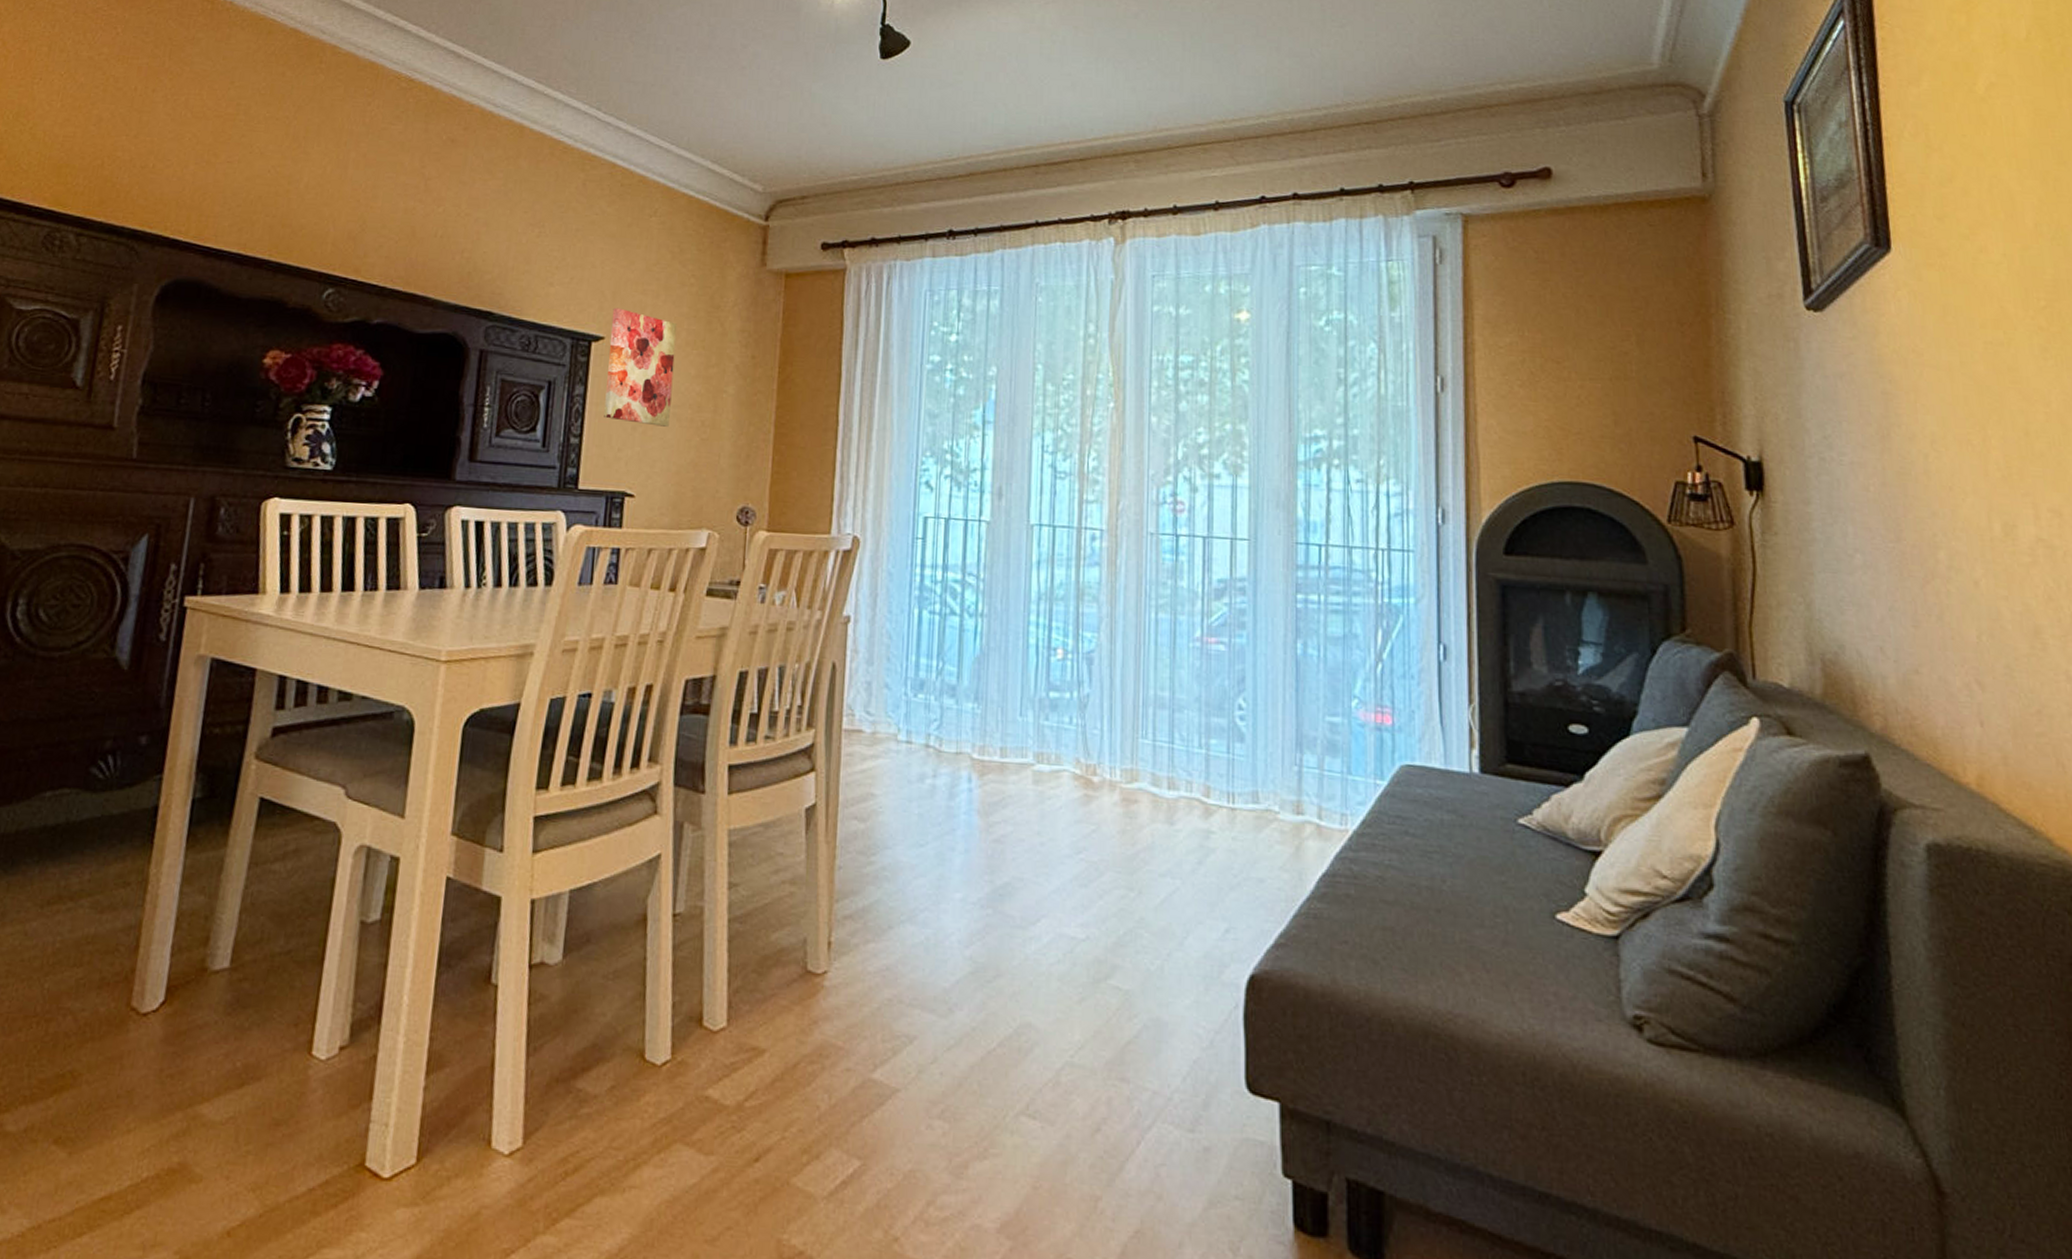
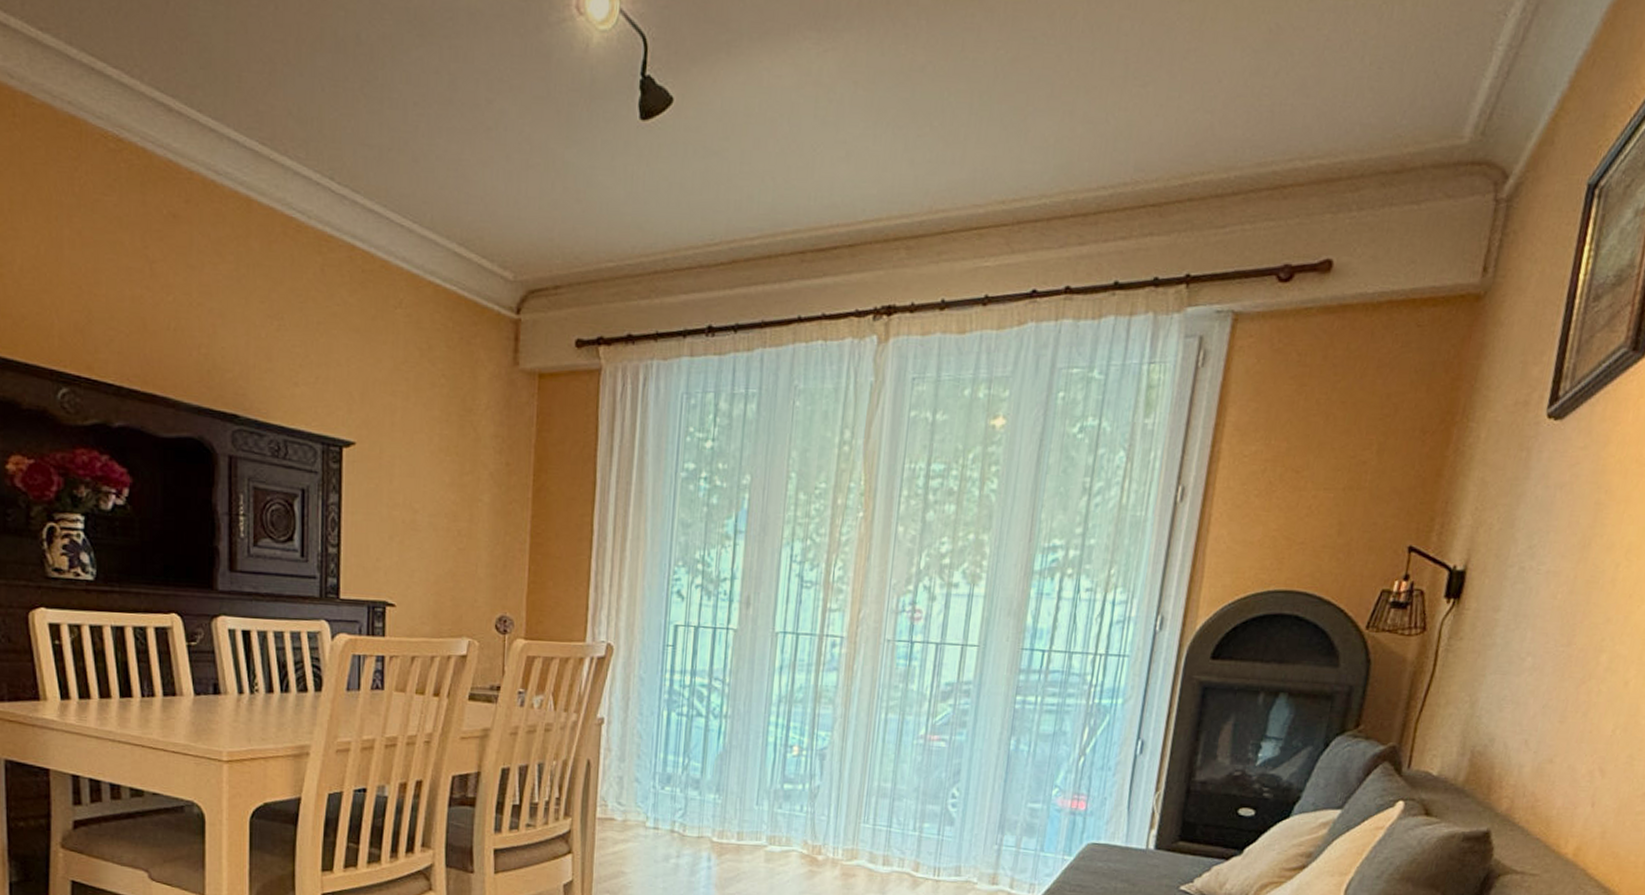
wall art: present [604,307,678,427] -> none [360,410,430,536]

